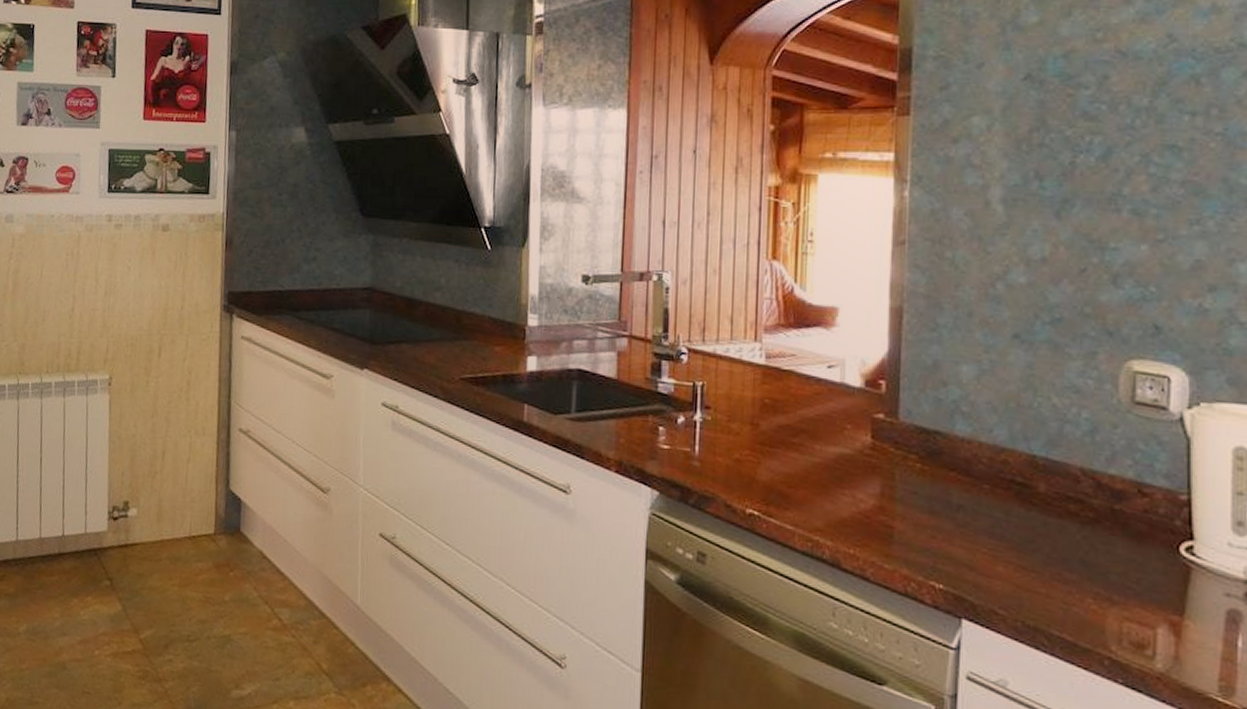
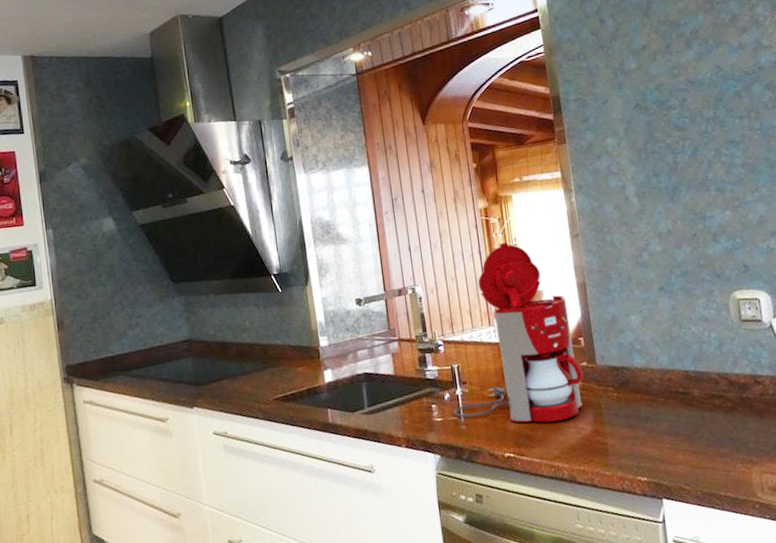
coffee maker: none [686,235,876,484] -> present [453,242,584,423]

